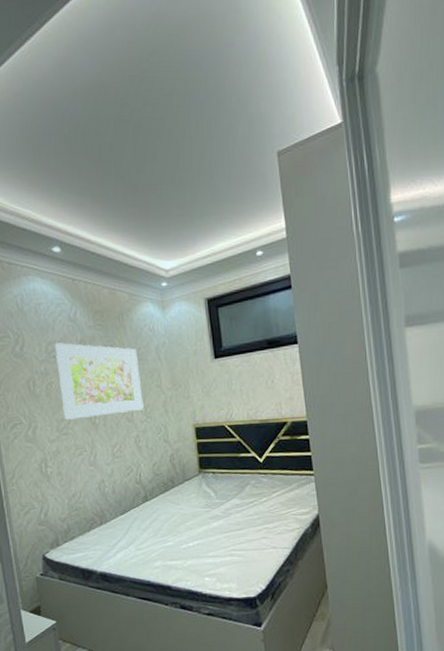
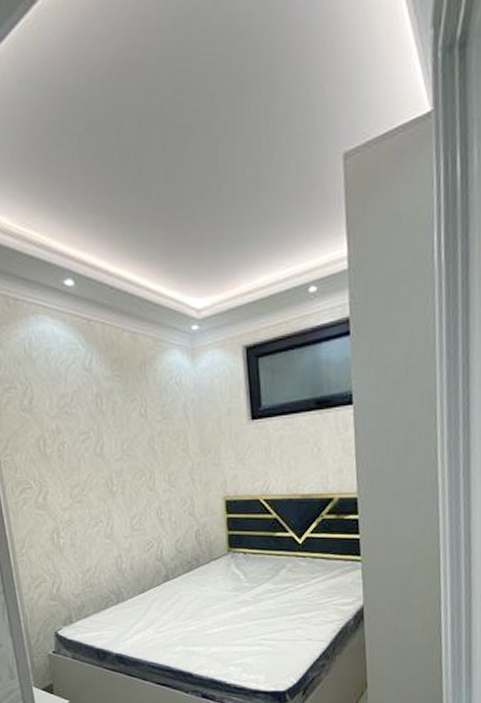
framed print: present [55,343,144,420] -> none [68,396,167,486]

